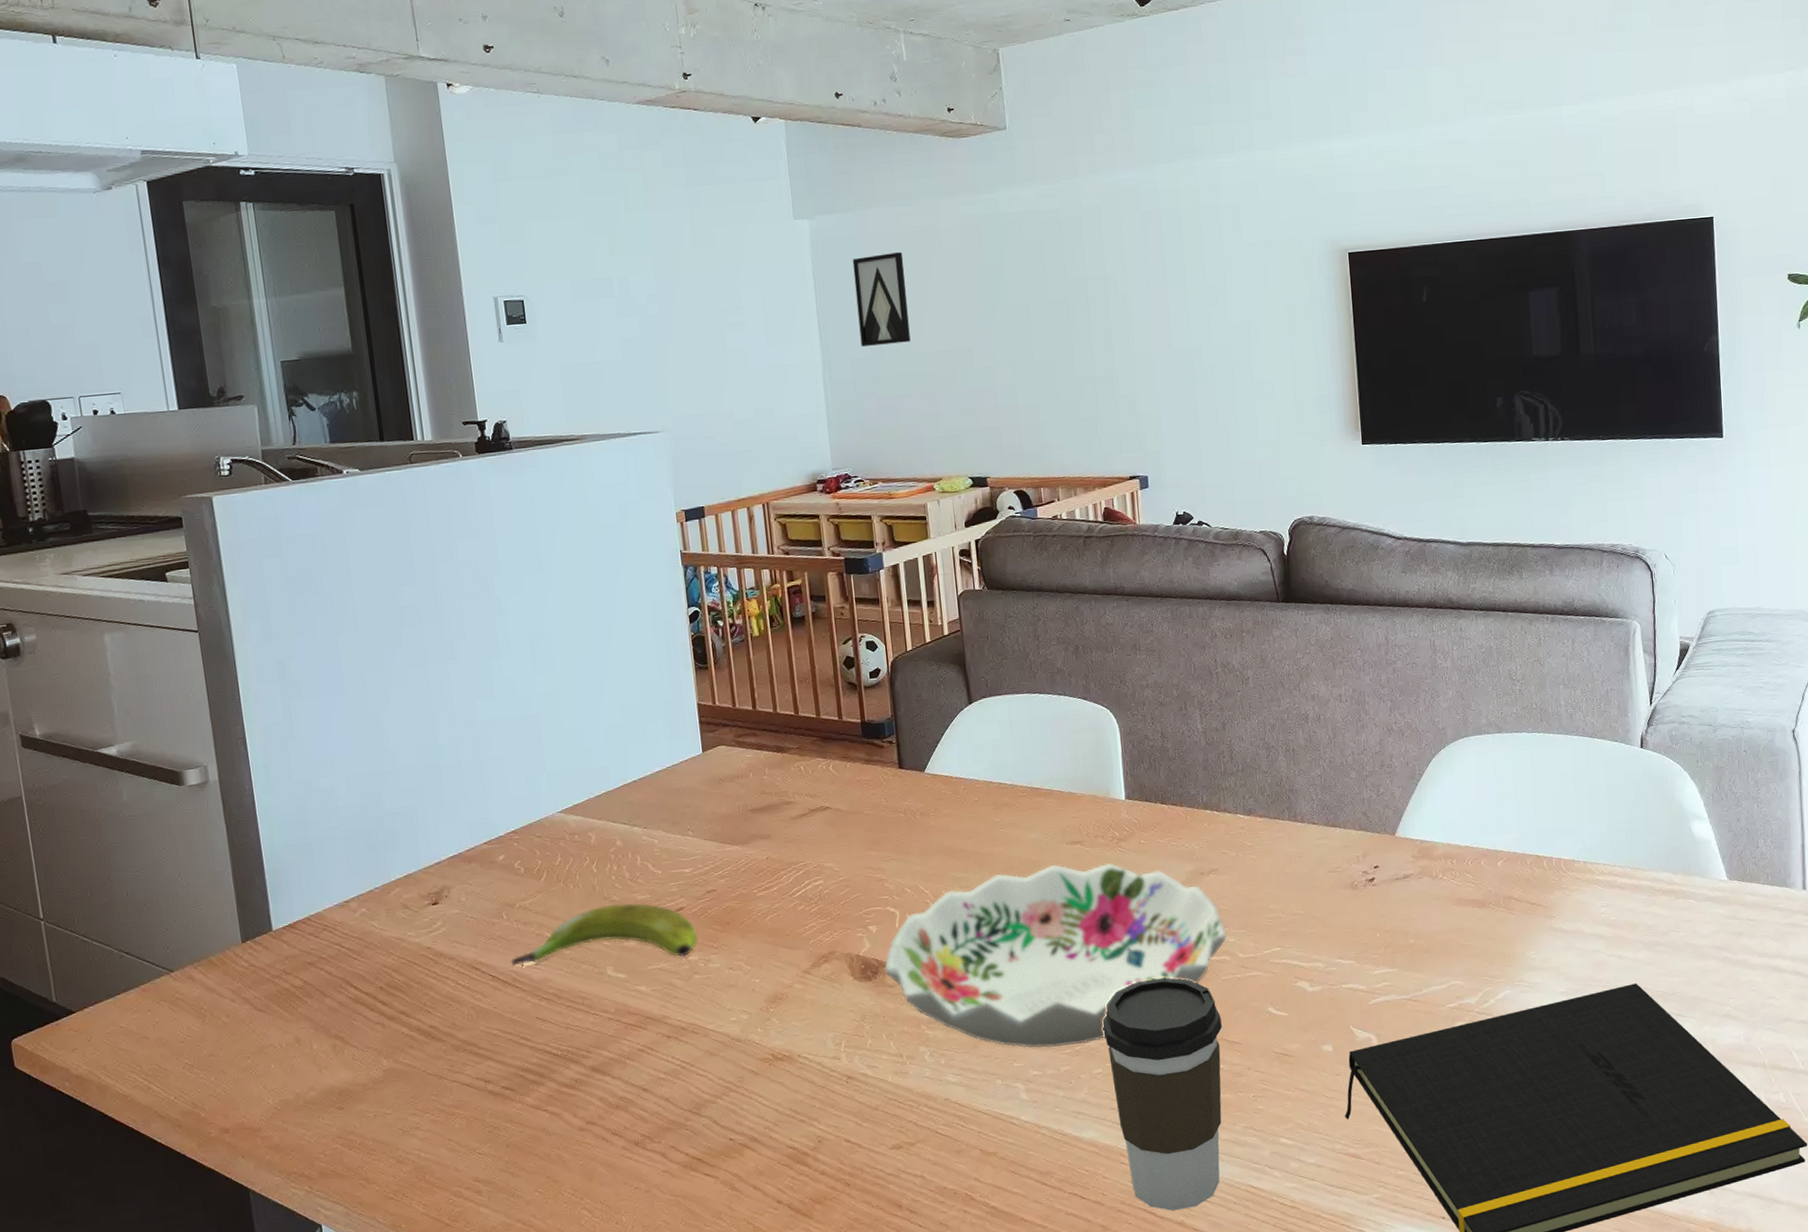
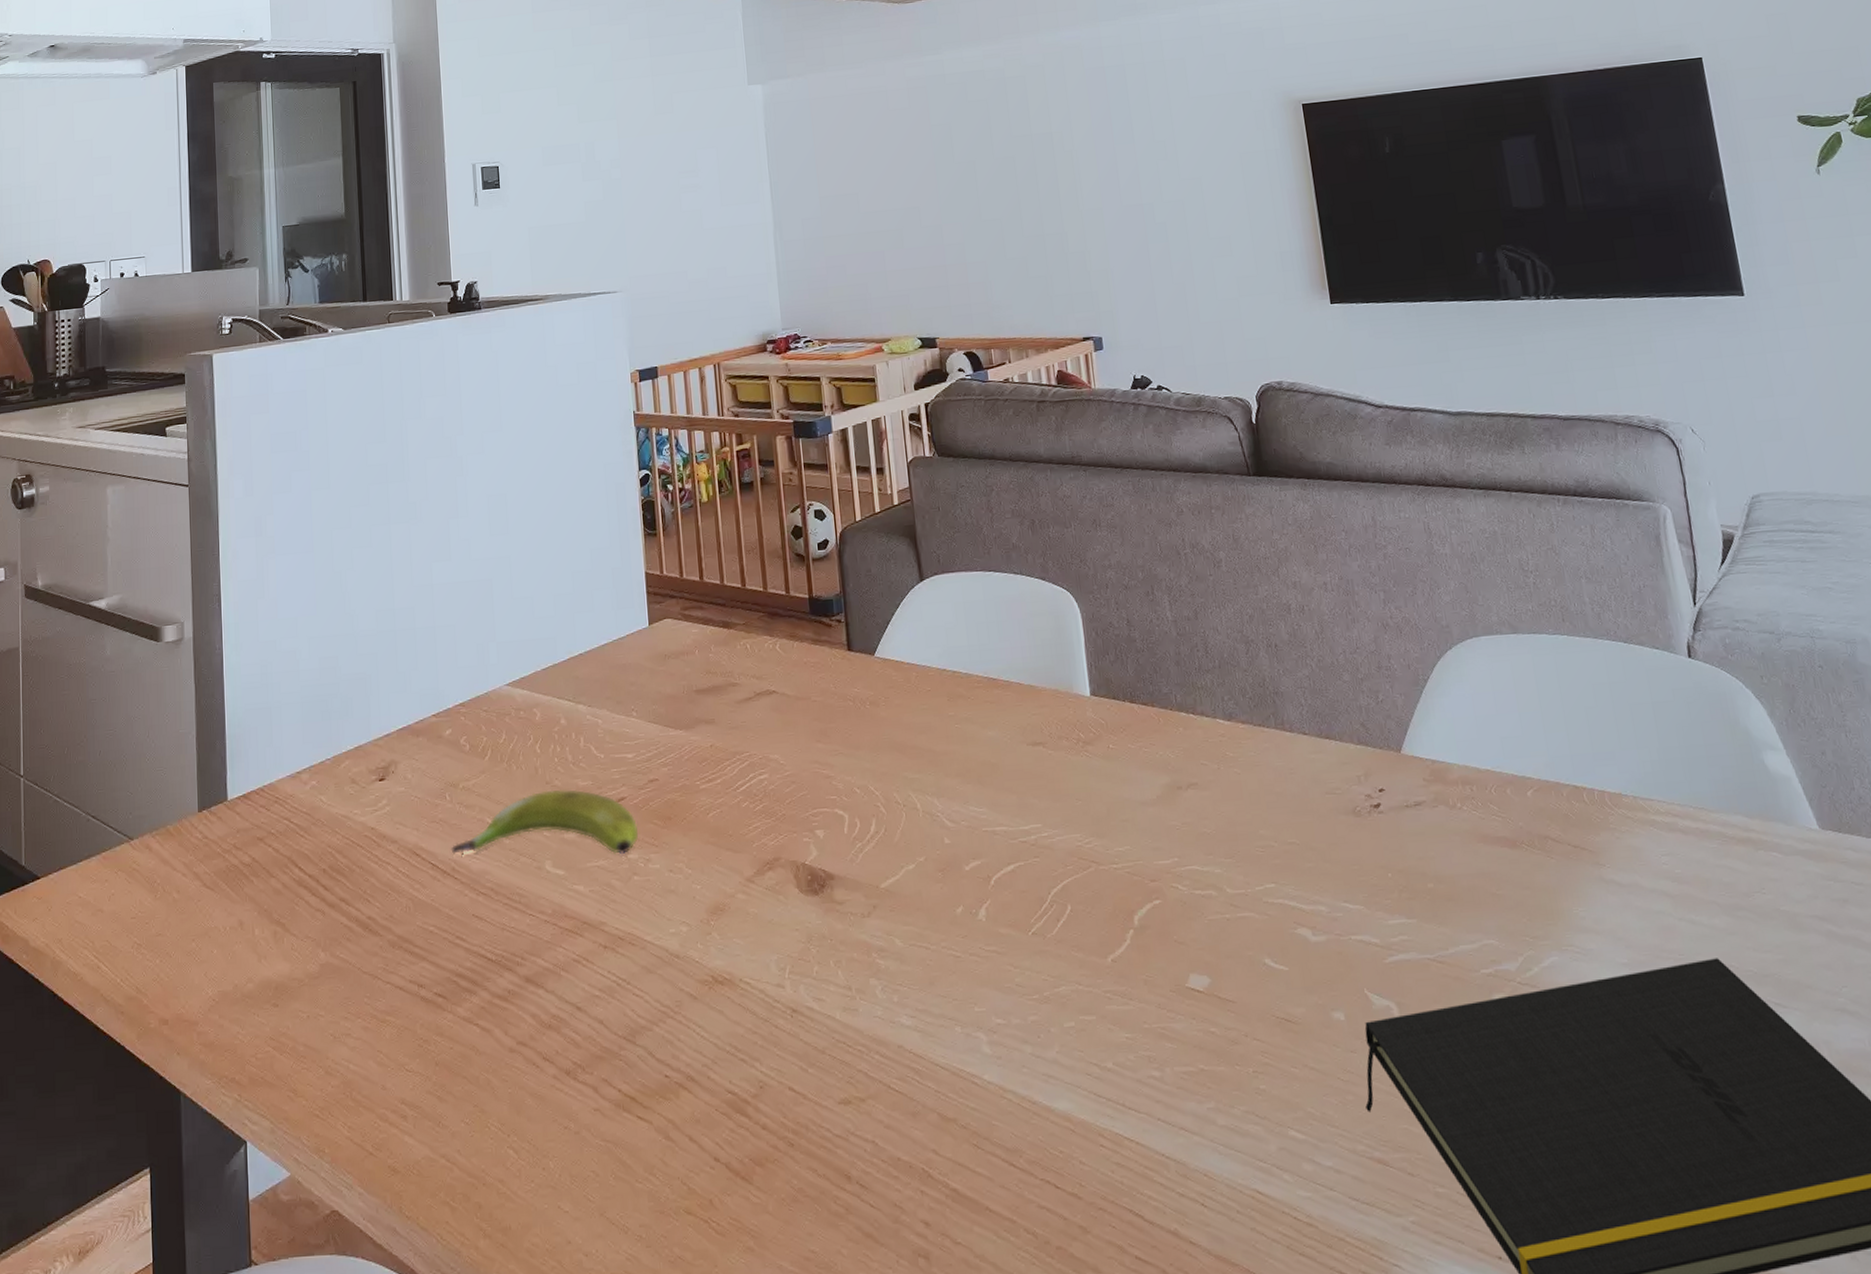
wall art: present [852,252,911,346] -> none [803,114,859,206]
decorative bowl: present [884,862,1228,1049] -> none [832,768,1212,991]
coffee cup: present [1102,977,1223,1211] -> none [1073,912,1219,1216]

